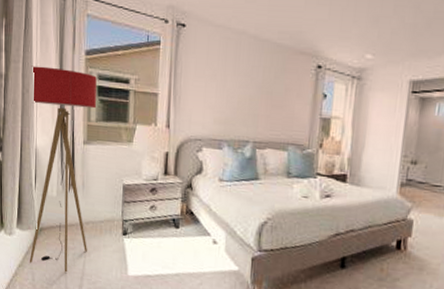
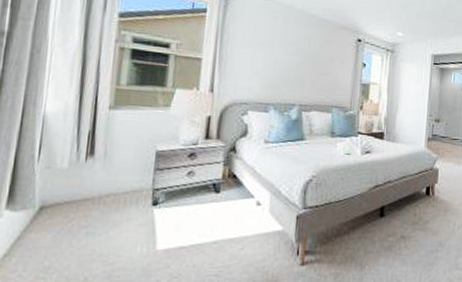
floor lamp: present [29,65,97,273] -> none [20,24,131,256]

